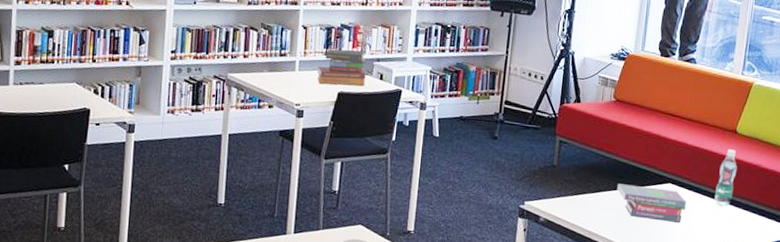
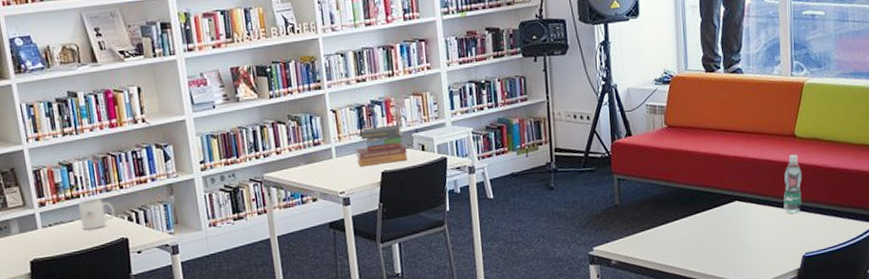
mug: none [49,66,83,95] -> present [78,198,115,230]
books: present [616,183,686,223] -> none [683,207,757,242]

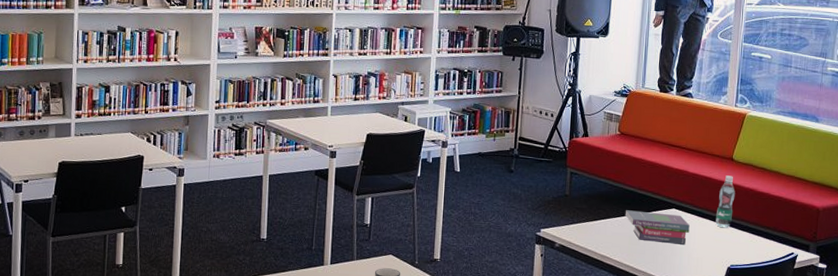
mug: present [78,198,115,230] -> none [107,118,137,144]
books: present [355,125,408,166] -> none [347,95,392,128]
books: none [683,207,757,242] -> present [625,210,690,245]

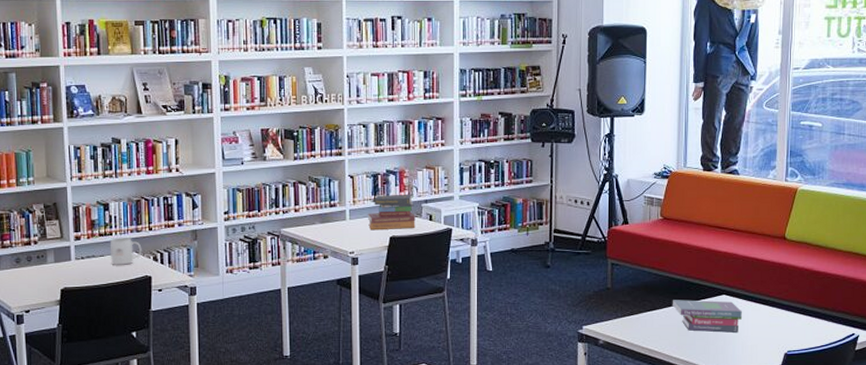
mug: none [107,118,137,144] -> present [109,238,142,265]
books: none [347,95,392,128] -> present [367,195,415,229]
bottle: present [715,175,735,228] -> none [769,256,789,312]

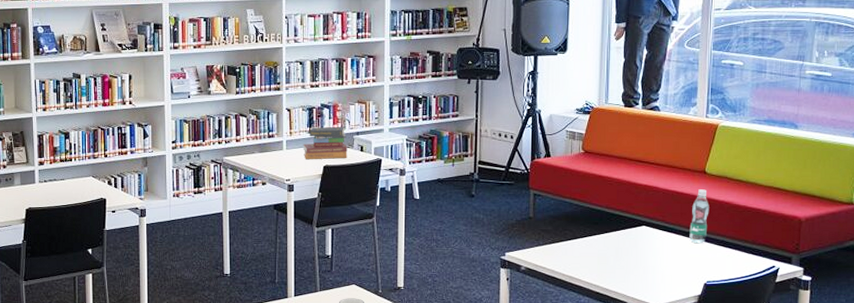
mug: present [109,238,142,265] -> none [69,163,98,188]
books: present [672,300,742,333] -> none [592,230,662,262]
bottle: none [769,256,789,312] -> present [689,189,709,244]

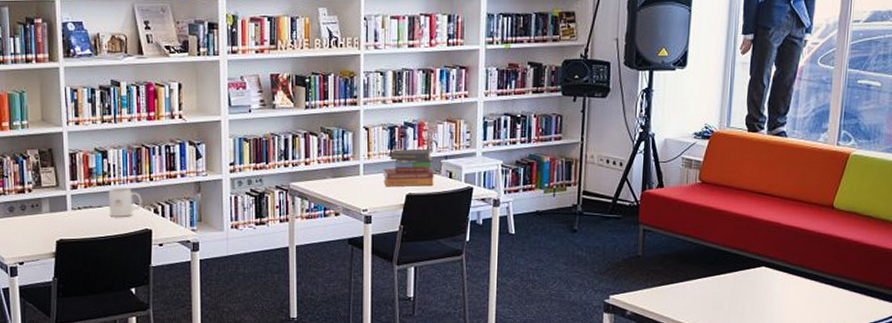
mug: none [69,163,98,188] -> present [108,188,142,217]
bottle: present [689,189,709,244] -> none [812,226,836,287]

